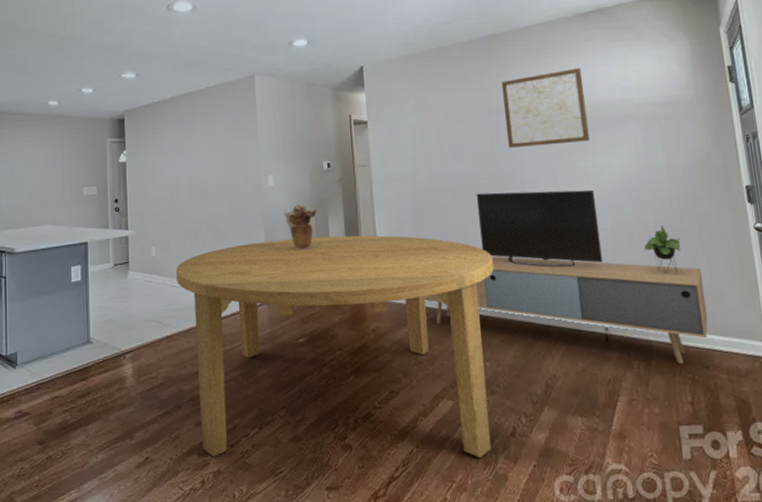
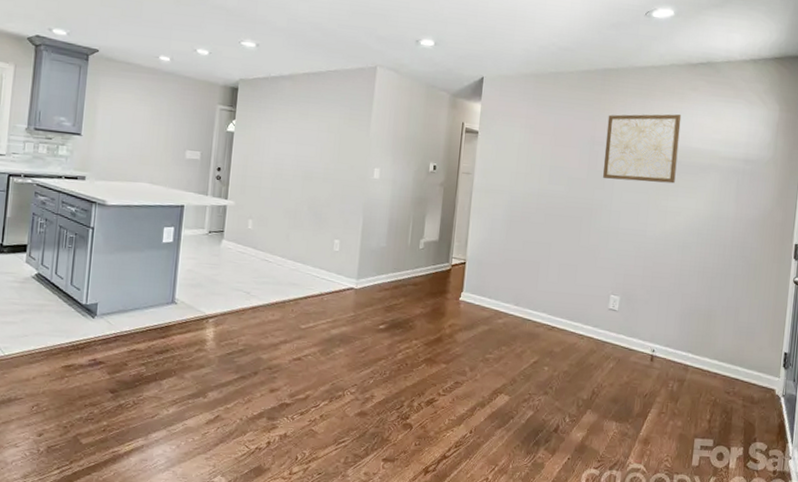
dining table: present [176,235,494,458] -> none [270,230,569,447]
vase: present [283,205,317,250] -> none [384,200,416,244]
media console: present [424,189,708,364] -> none [501,215,742,387]

